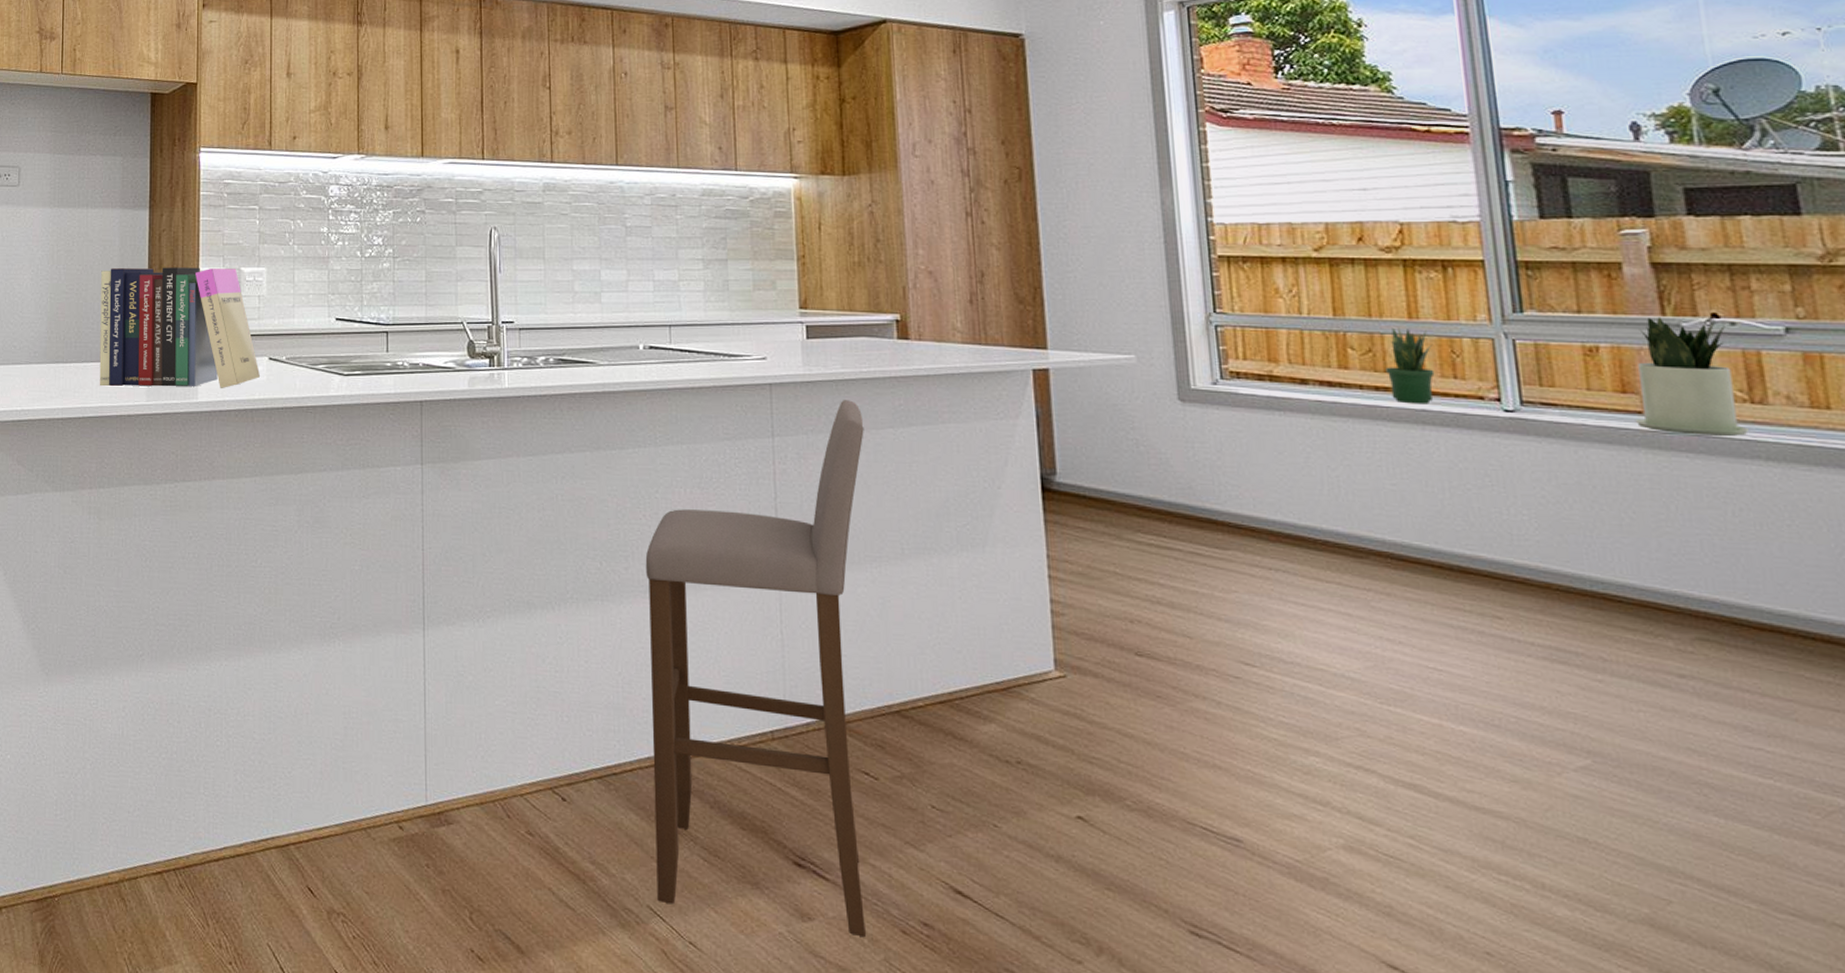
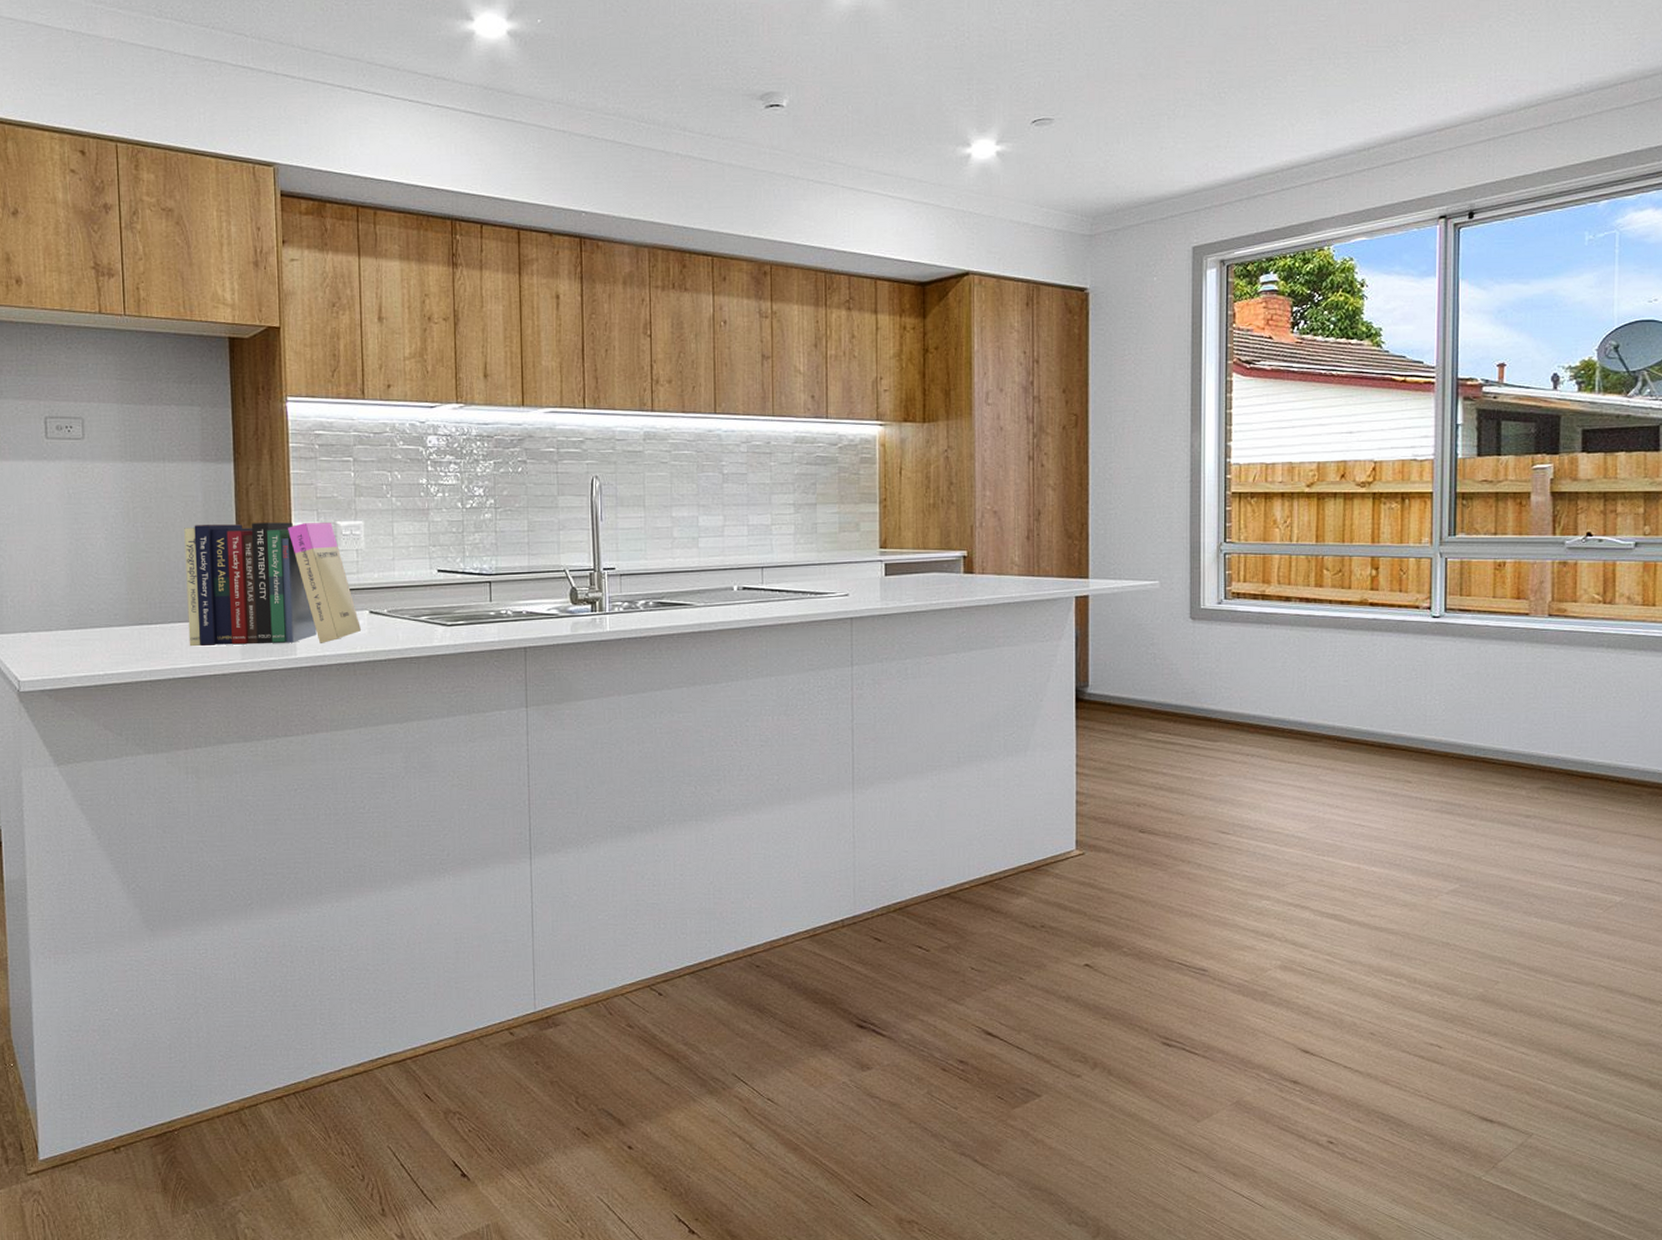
bar stool: present [645,400,866,936] -> none [736,630,931,1077]
planter: present [1386,327,1435,404] -> none [1350,551,1388,614]
planter: present [1634,317,1750,437] -> none [1523,536,1600,631]

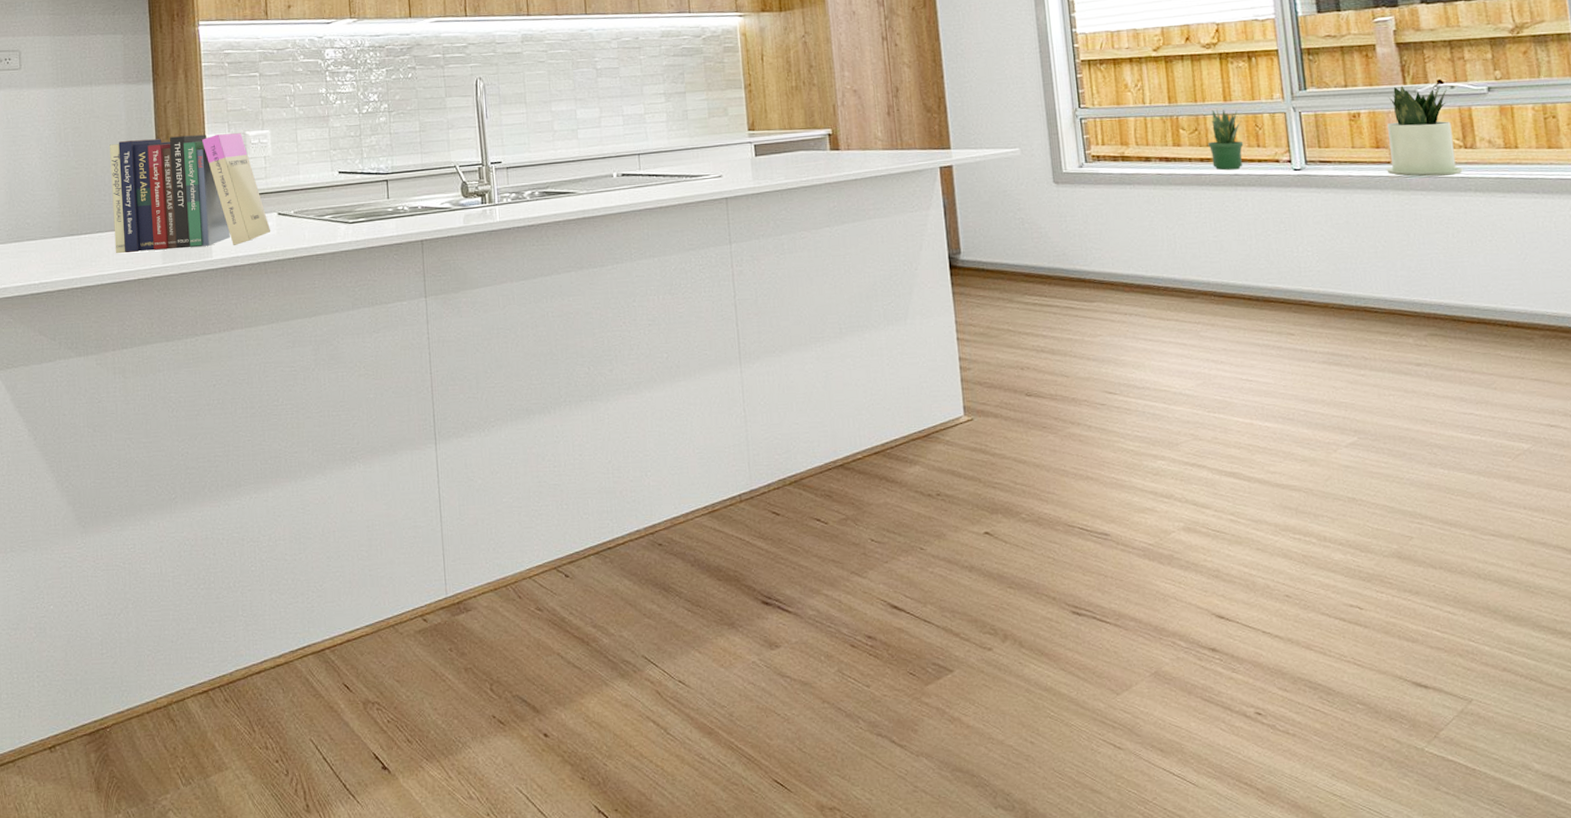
planter: none [1350,551,1388,614] -> present [1208,109,1244,171]
planter: none [1523,536,1600,631] -> present [1385,84,1464,177]

